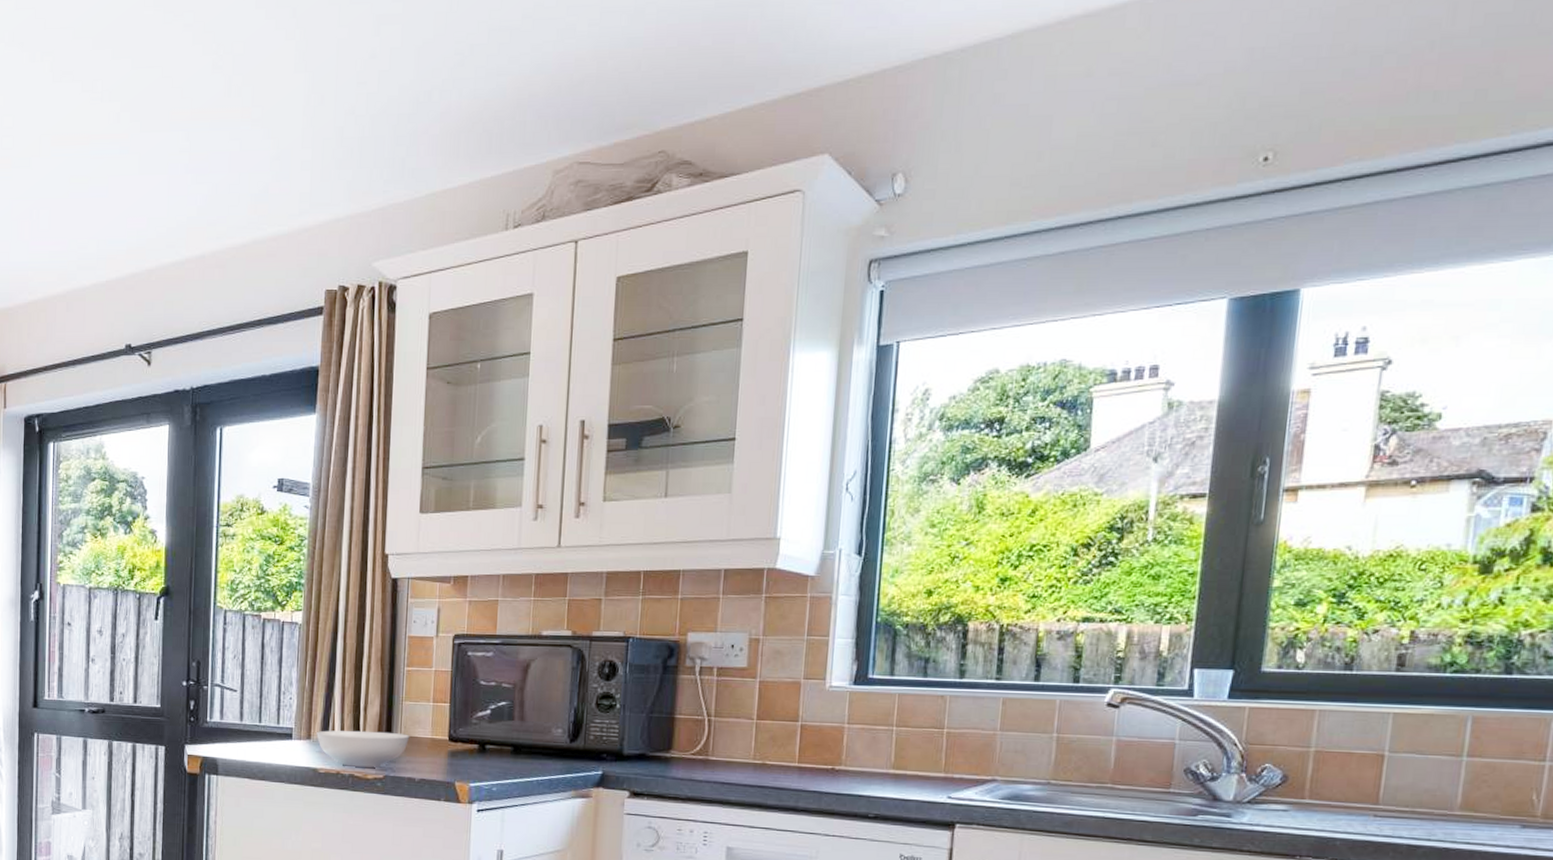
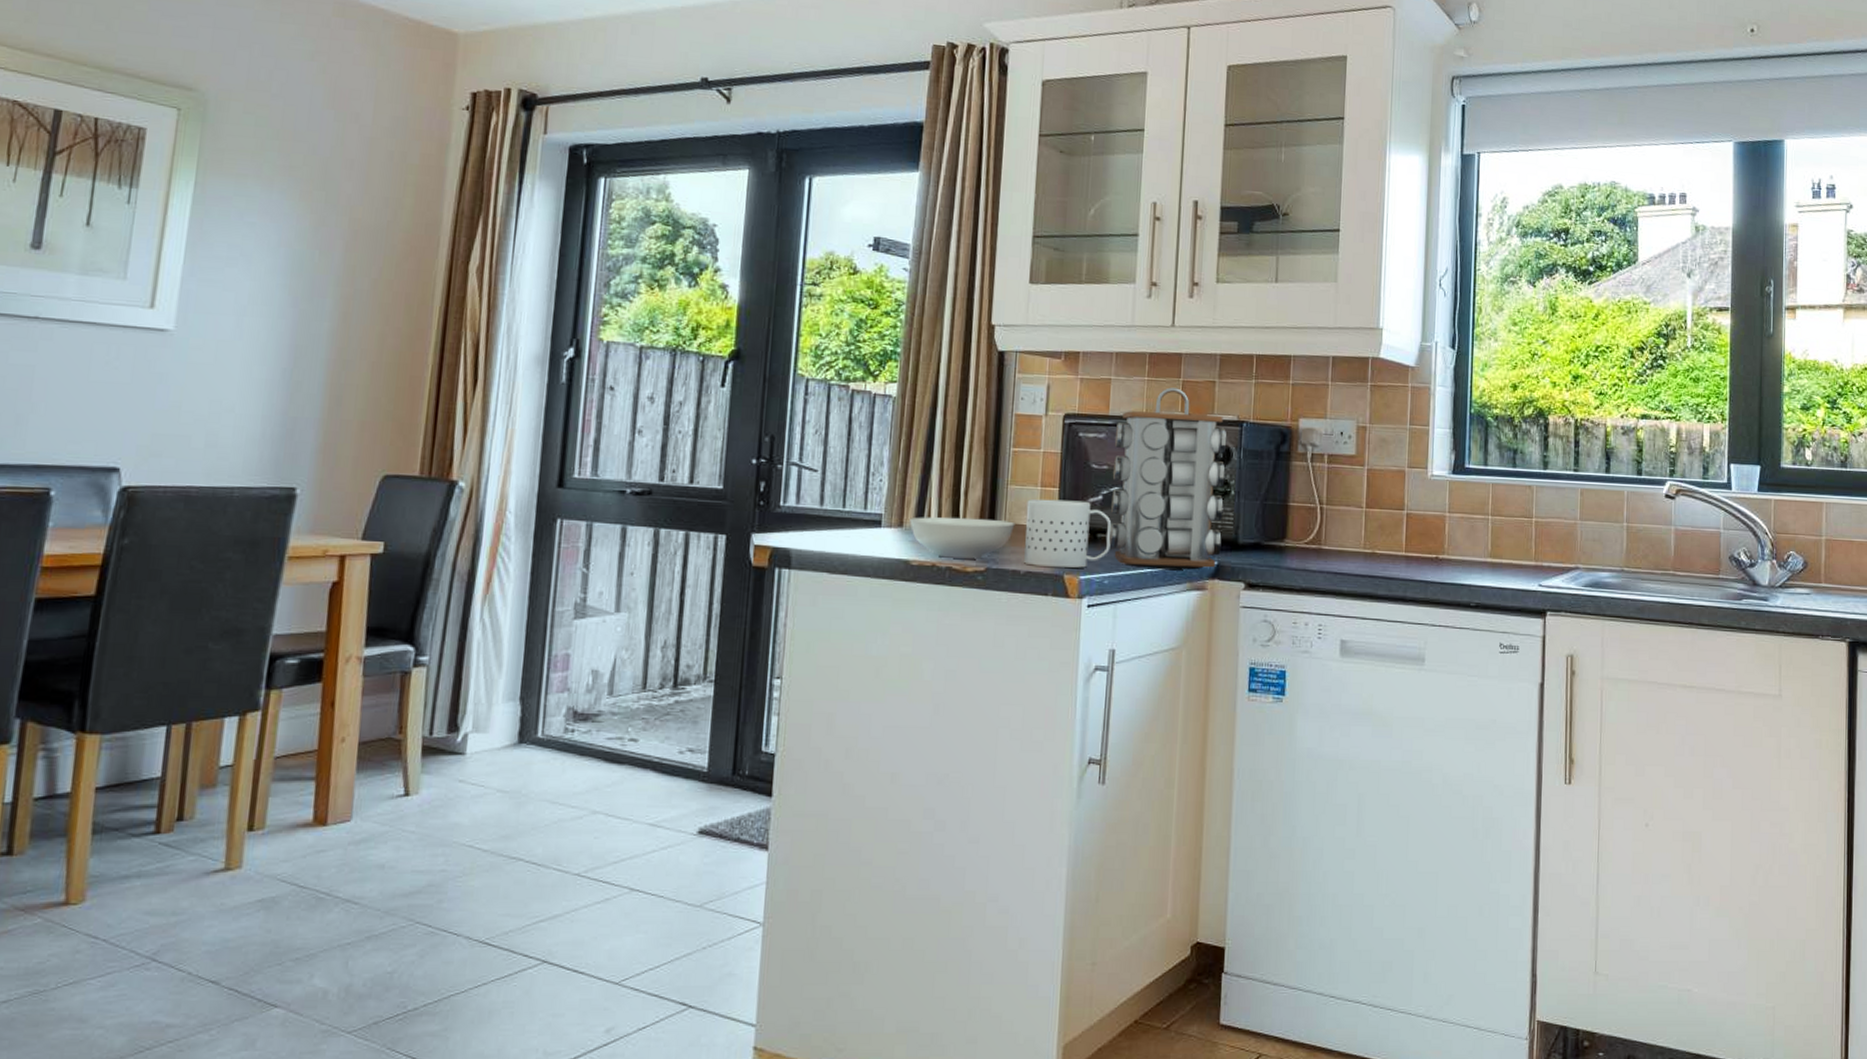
mug: none [418,713,500,777] -> present [1024,498,1112,569]
spice rack: none [497,606,613,779] -> present [1109,387,1227,570]

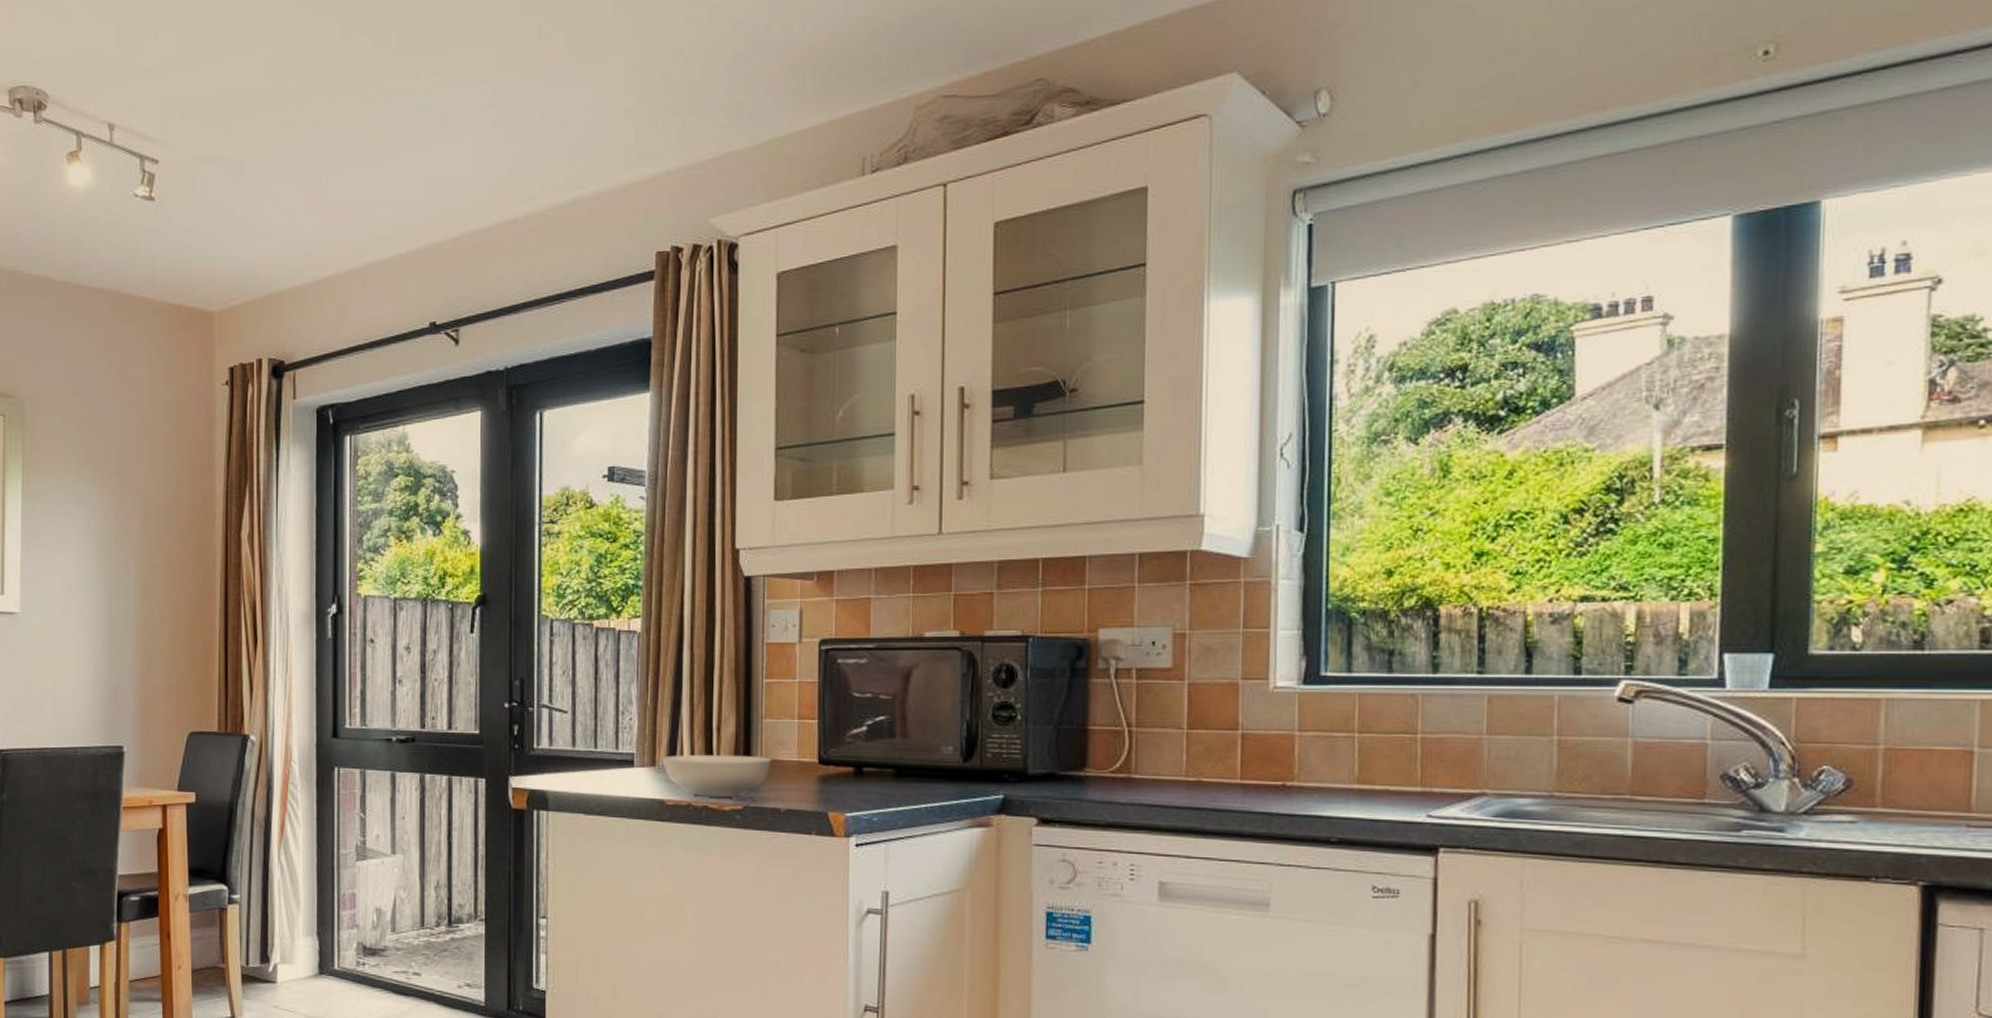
mug: present [1024,498,1112,569] -> none [783,732,879,806]
spice rack: present [1109,387,1227,570] -> none [877,603,1010,805]

